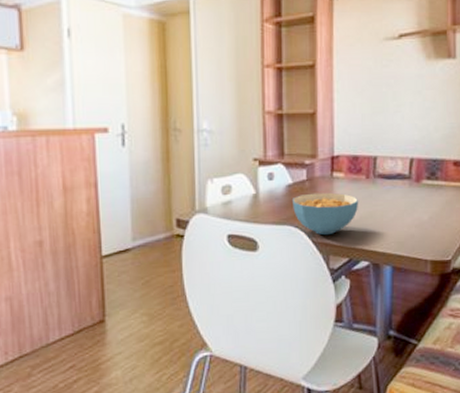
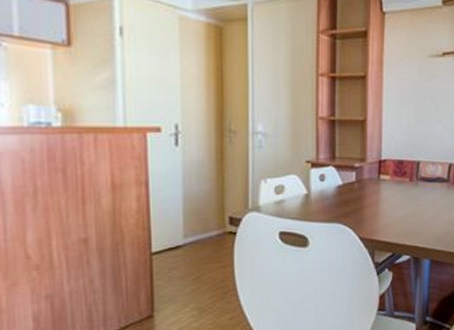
cereal bowl: present [291,192,359,236] -> none [341,193,403,232]

